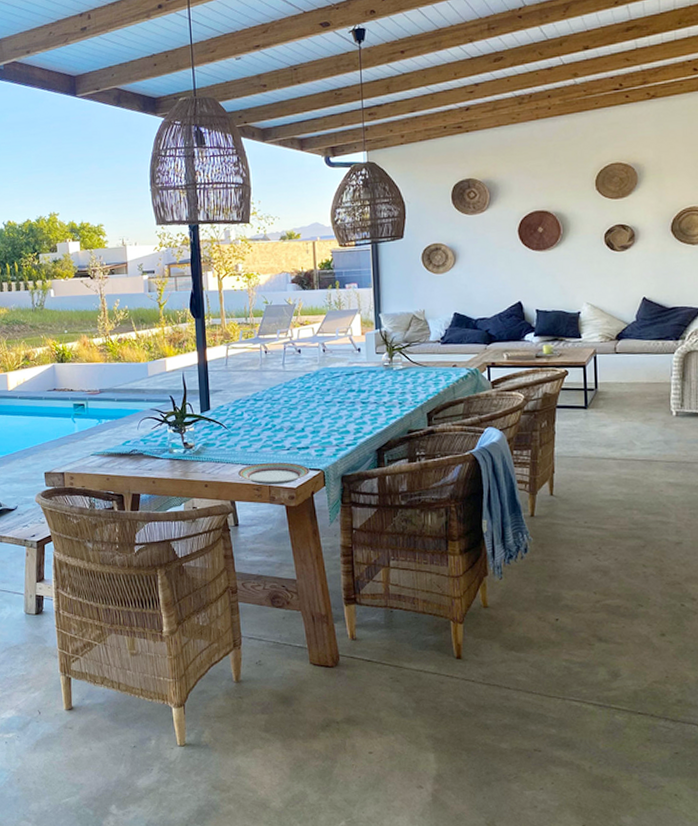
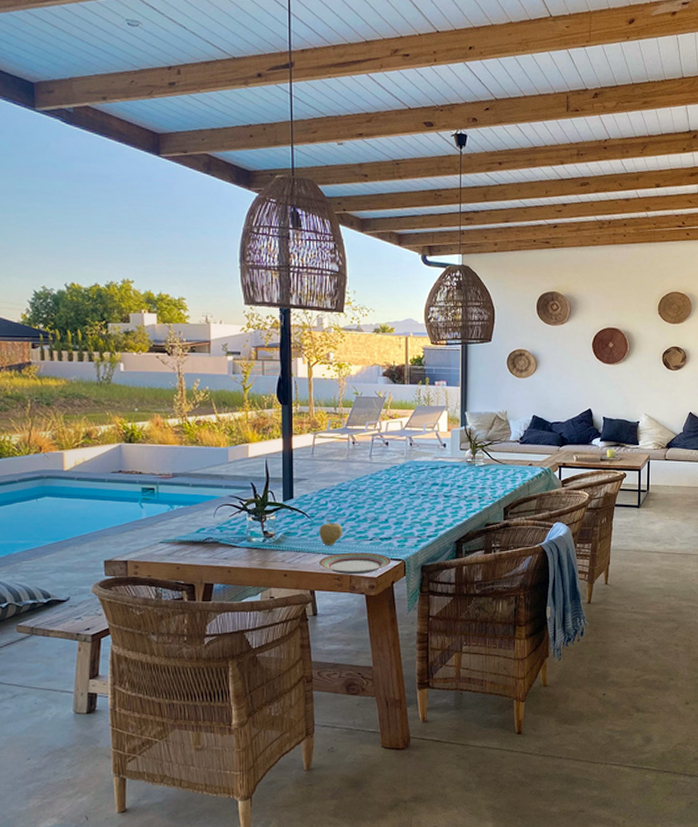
fruit: none [236,428,260,457] -> present [319,518,343,546]

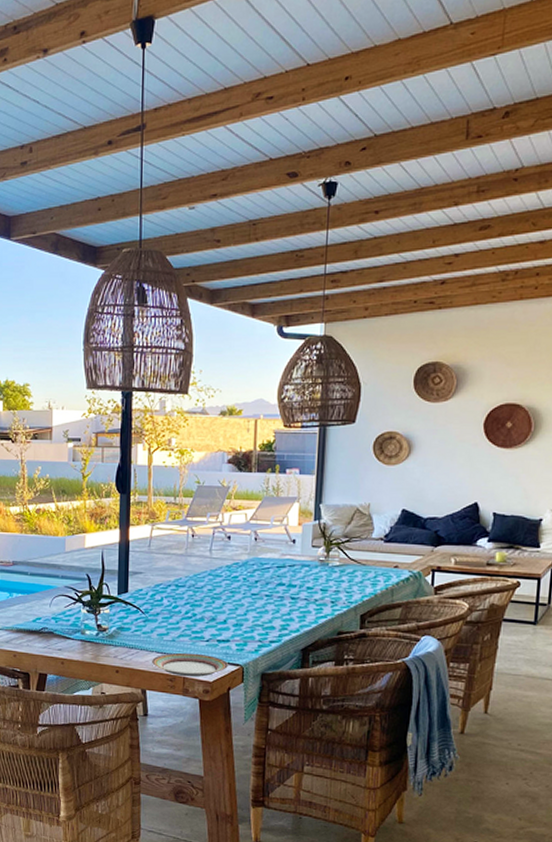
fruit: present [319,518,343,546] -> none [153,615,178,645]

